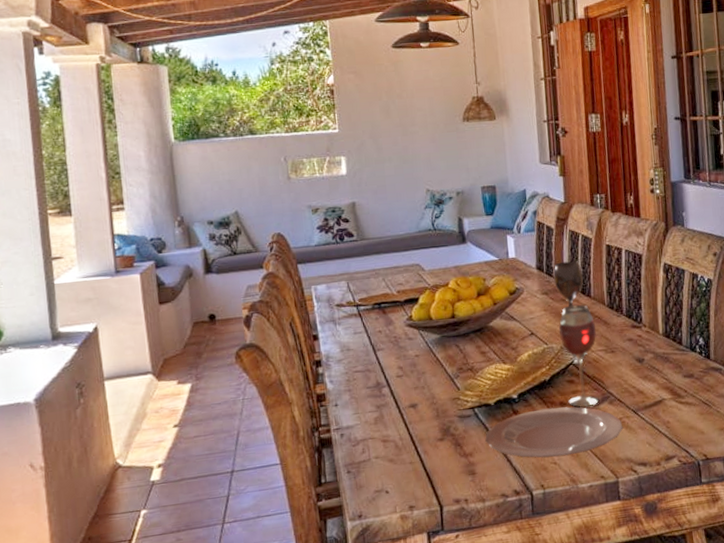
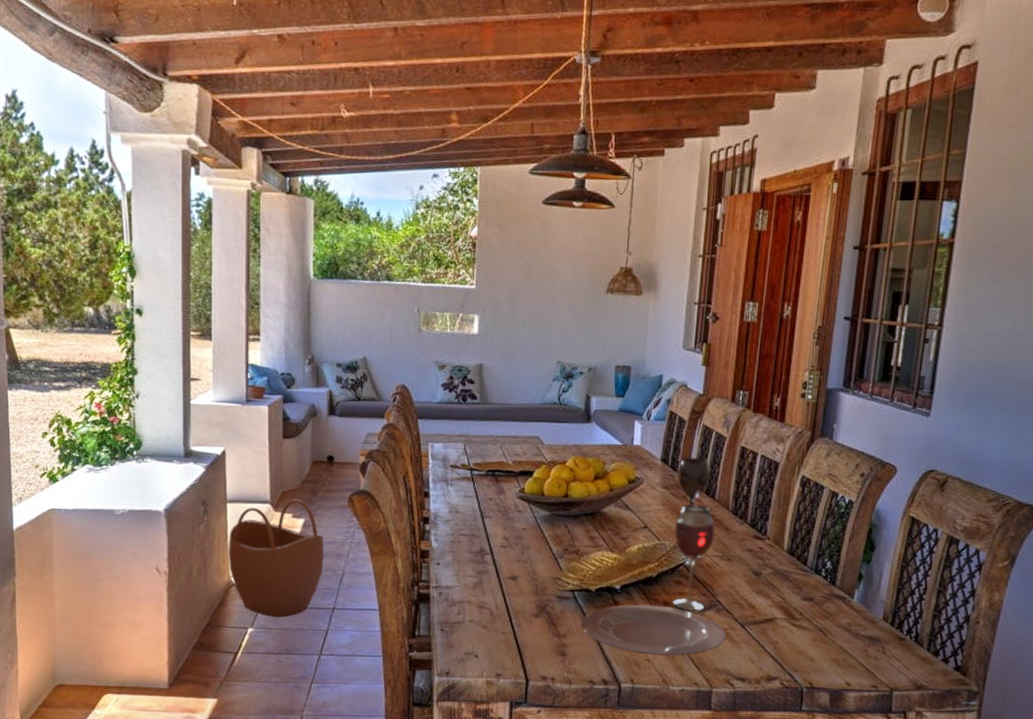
woven basket: none [110,364,217,494] -> present [228,499,324,618]

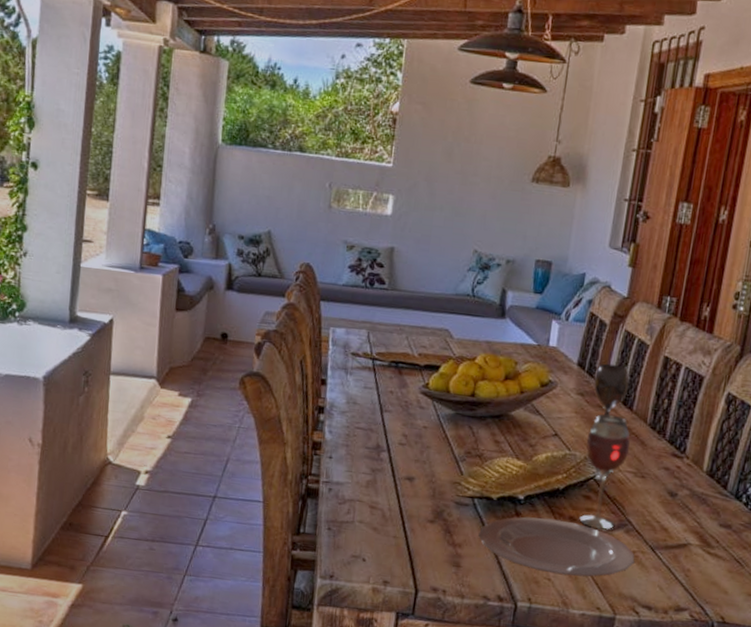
woven basket: present [228,499,324,618] -> none [106,376,210,503]

